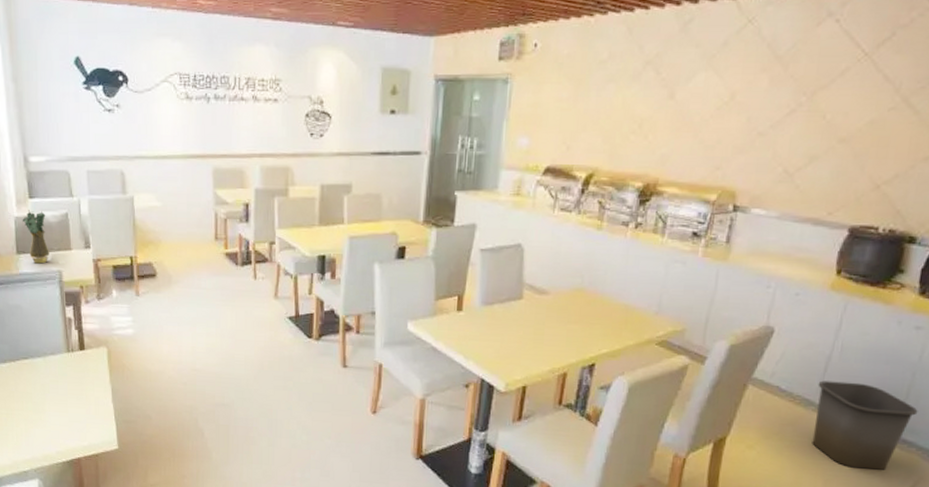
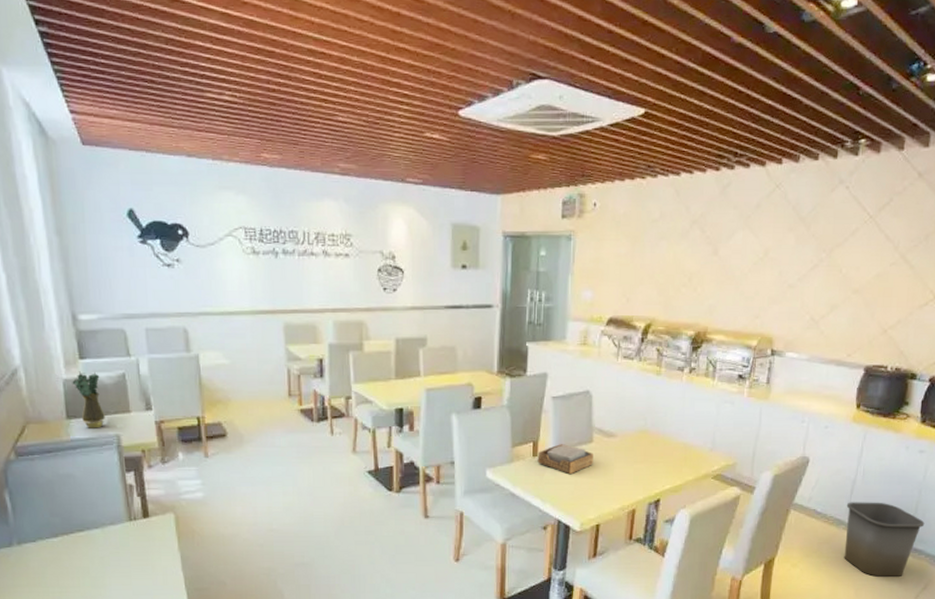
napkin holder: none [462,299,523,332] -> present [537,444,593,475]

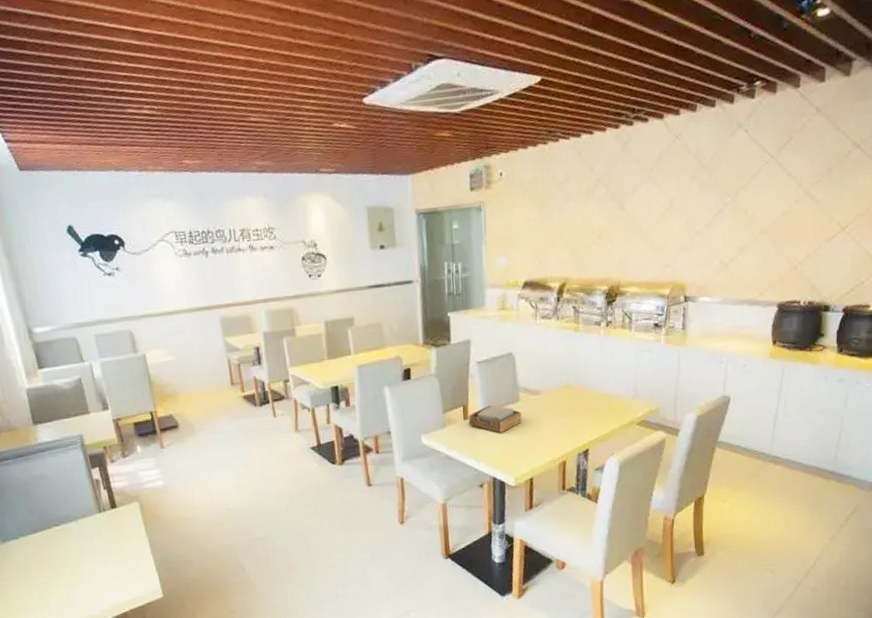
vase: present [72,371,105,428] -> none [34,379,68,432]
waste bin: present [844,502,925,577] -> none [770,432,849,505]

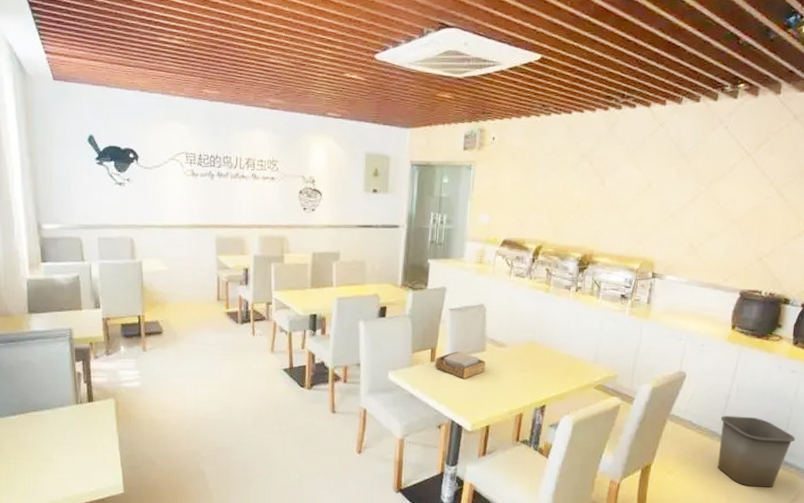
waste bin: none [770,432,849,505] -> present [717,415,796,487]

